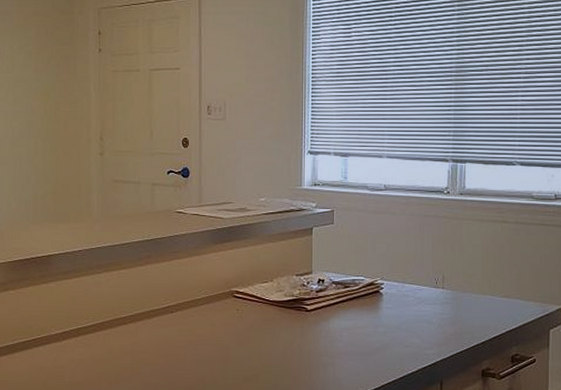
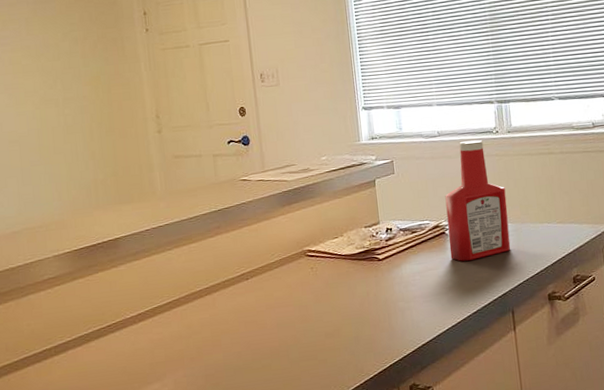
ketchup bottle: none [382,198,449,324] -> present [445,139,511,261]

